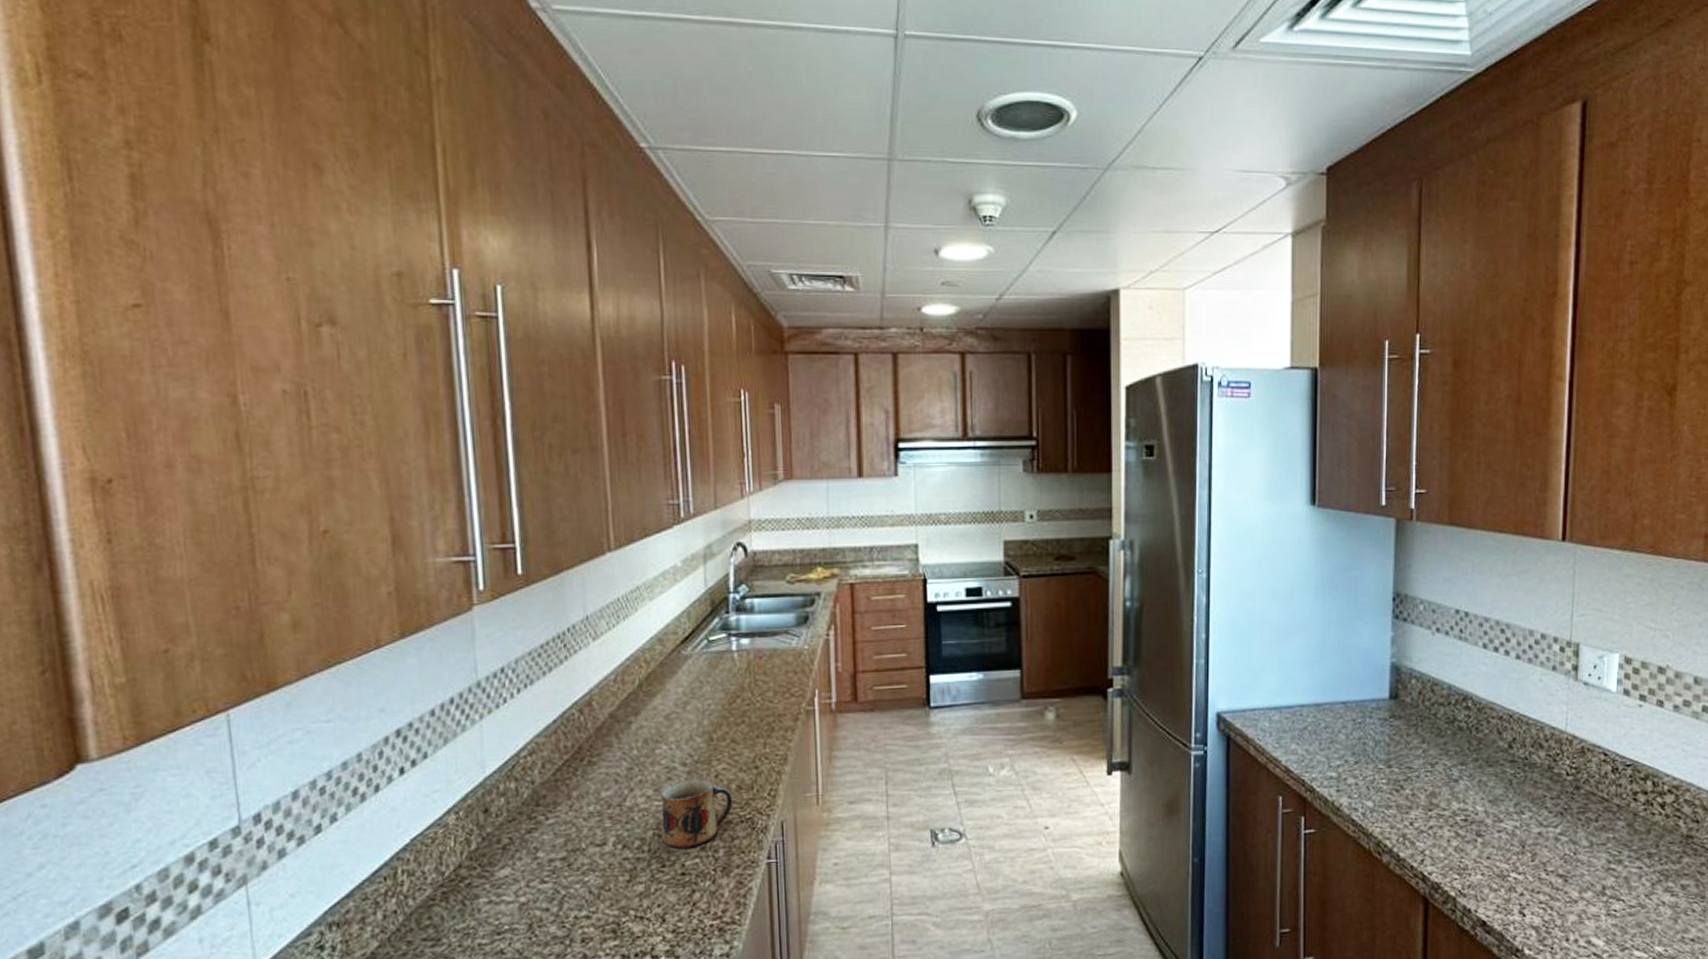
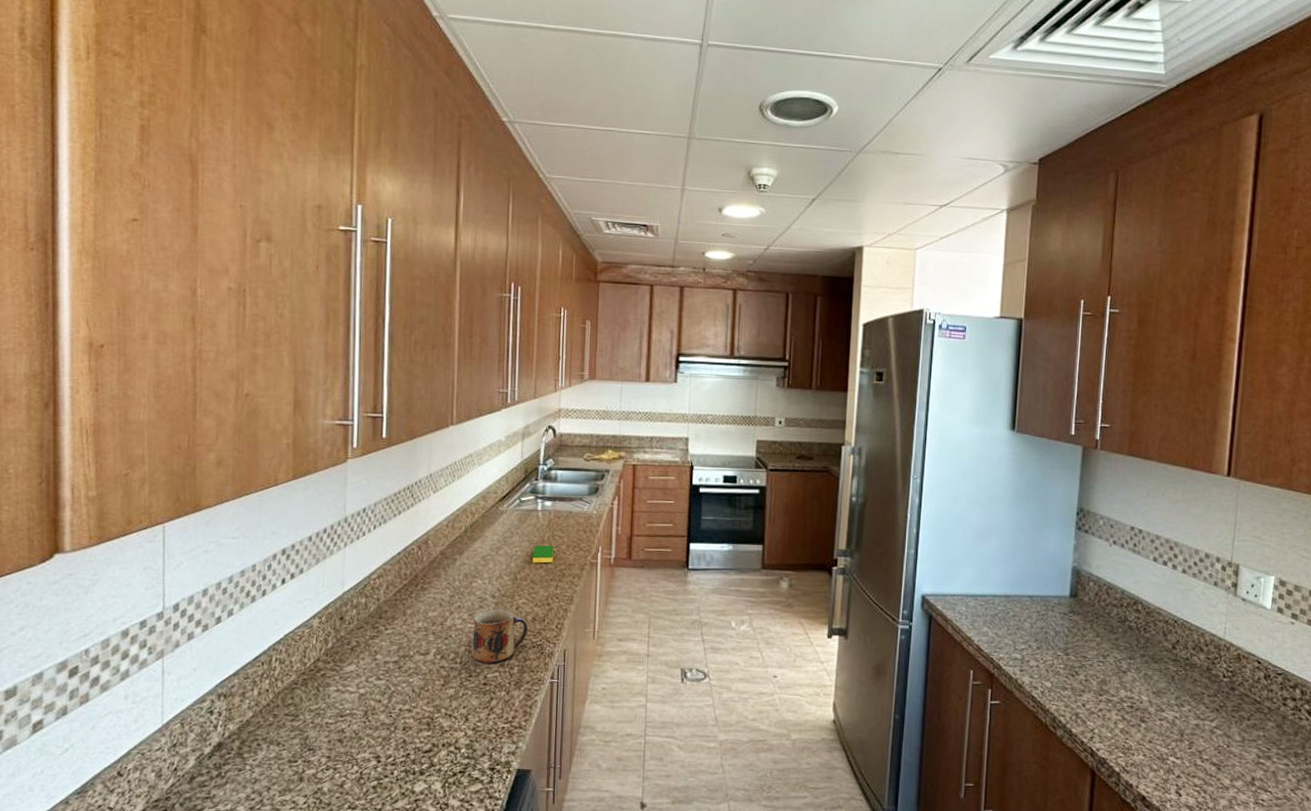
dish sponge: none [730,693,758,718] -> present [532,545,554,563]

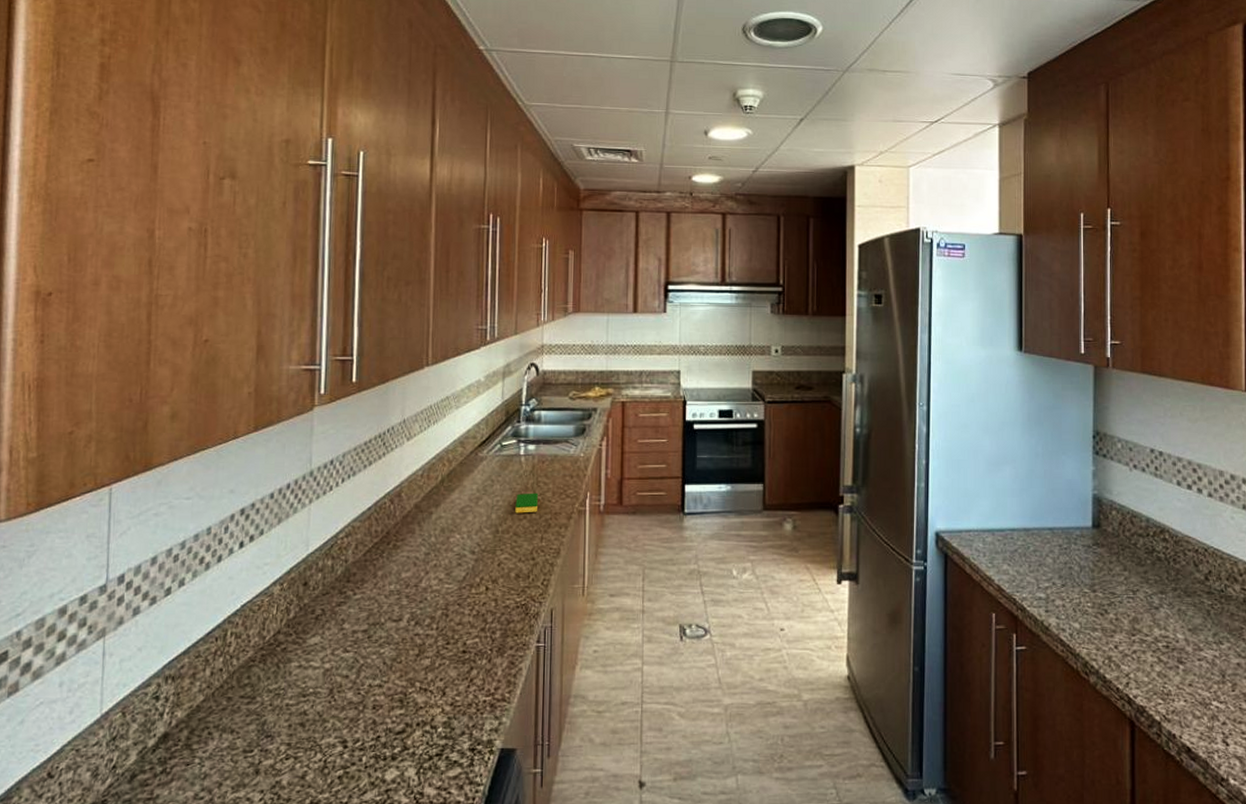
mug: present [472,608,528,664] -> none [449,565,512,628]

